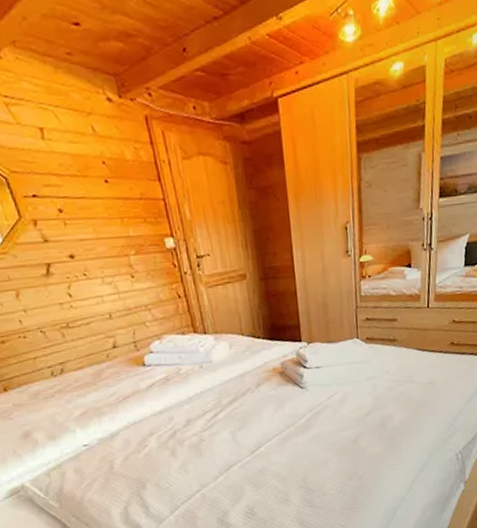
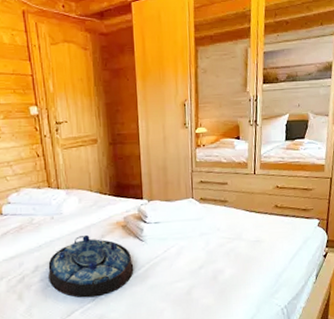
serving tray: none [200,383,295,452] -> present [47,234,134,298]

